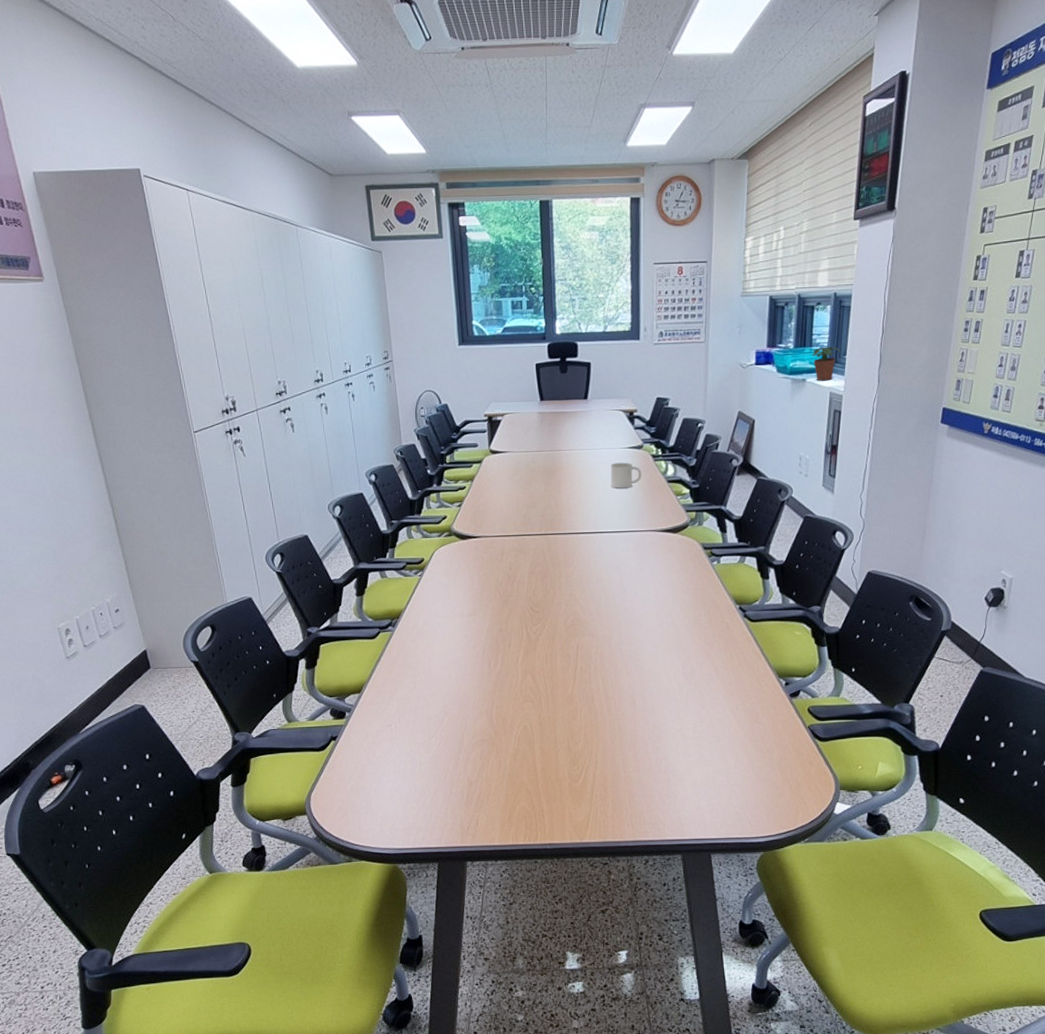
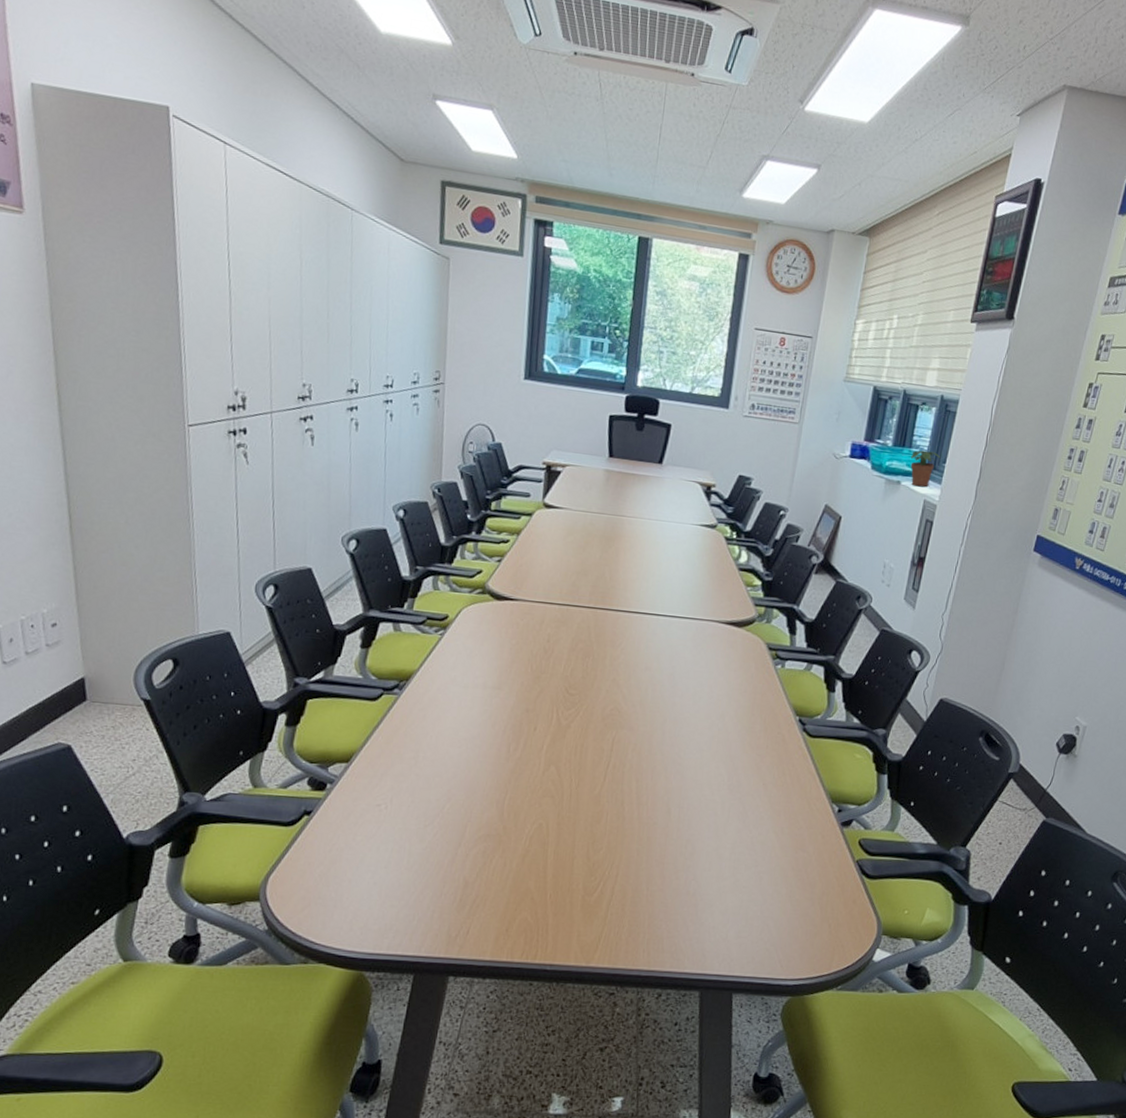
mug: present [610,462,642,489] -> none [675,539,712,570]

